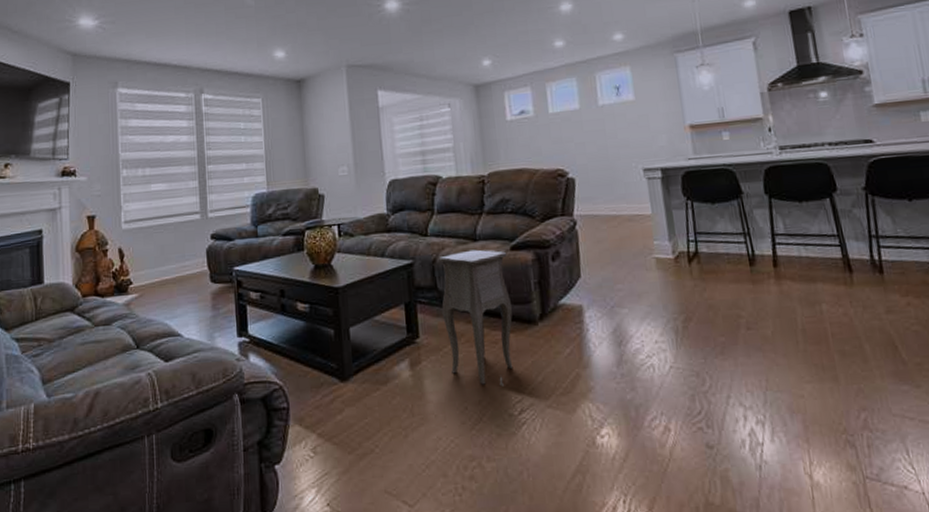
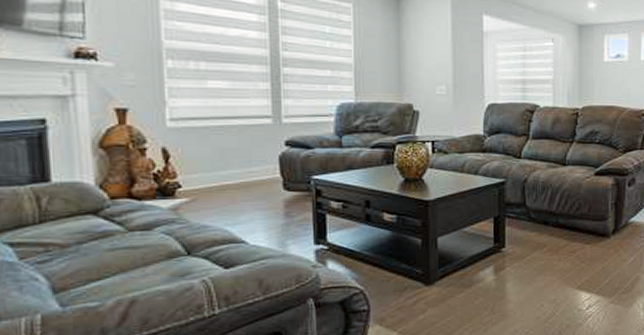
side table: present [439,249,513,386] -> none [528,173,591,287]

